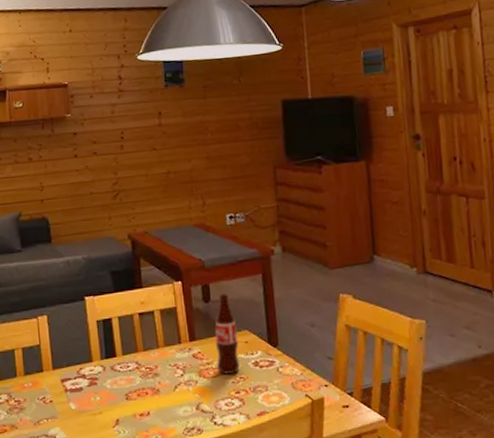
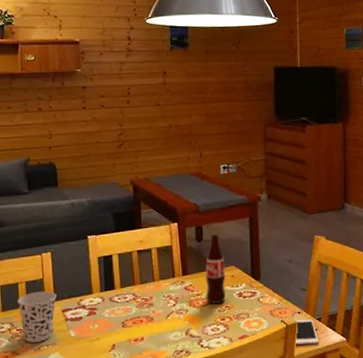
cup: none [14,358,55,416] -> present [17,291,57,343]
cell phone: none [321,393,352,425] -> present [295,319,319,345]

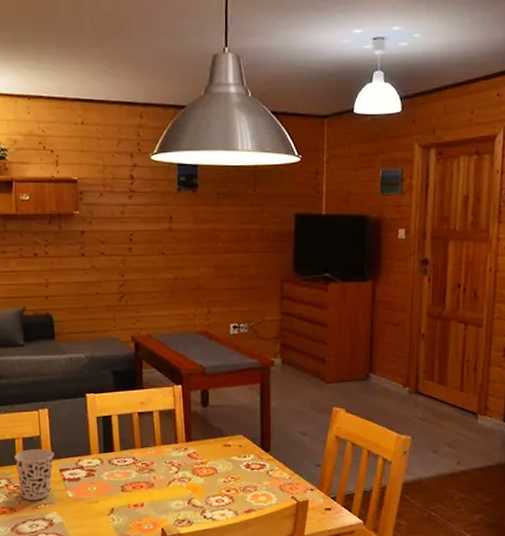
bottle: present [205,234,226,304] -> none [210,399,233,474]
cell phone: present [295,319,319,345] -> none [306,497,332,525]

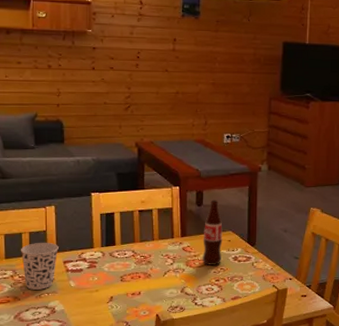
bottle: none [210,399,233,474] -> present [202,200,223,265]

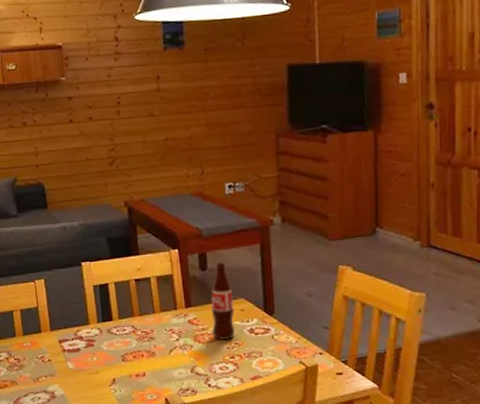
cup: present [20,243,59,290] -> none [13,320,53,373]

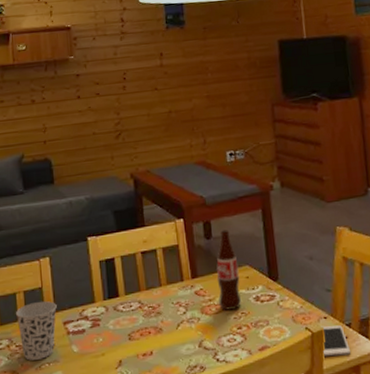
cup: none [13,320,53,373] -> present [15,301,57,361]
cell phone: none [315,361,344,390] -> present [321,325,350,357]

